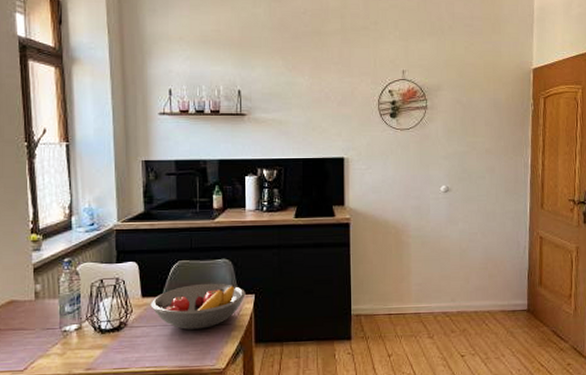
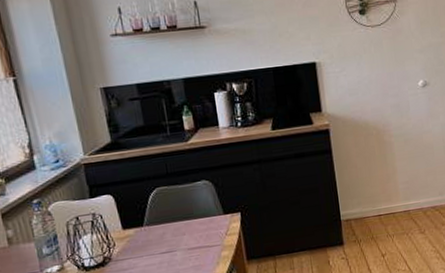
fruit bowl: present [150,283,246,330] -> none [133,205,231,256]

